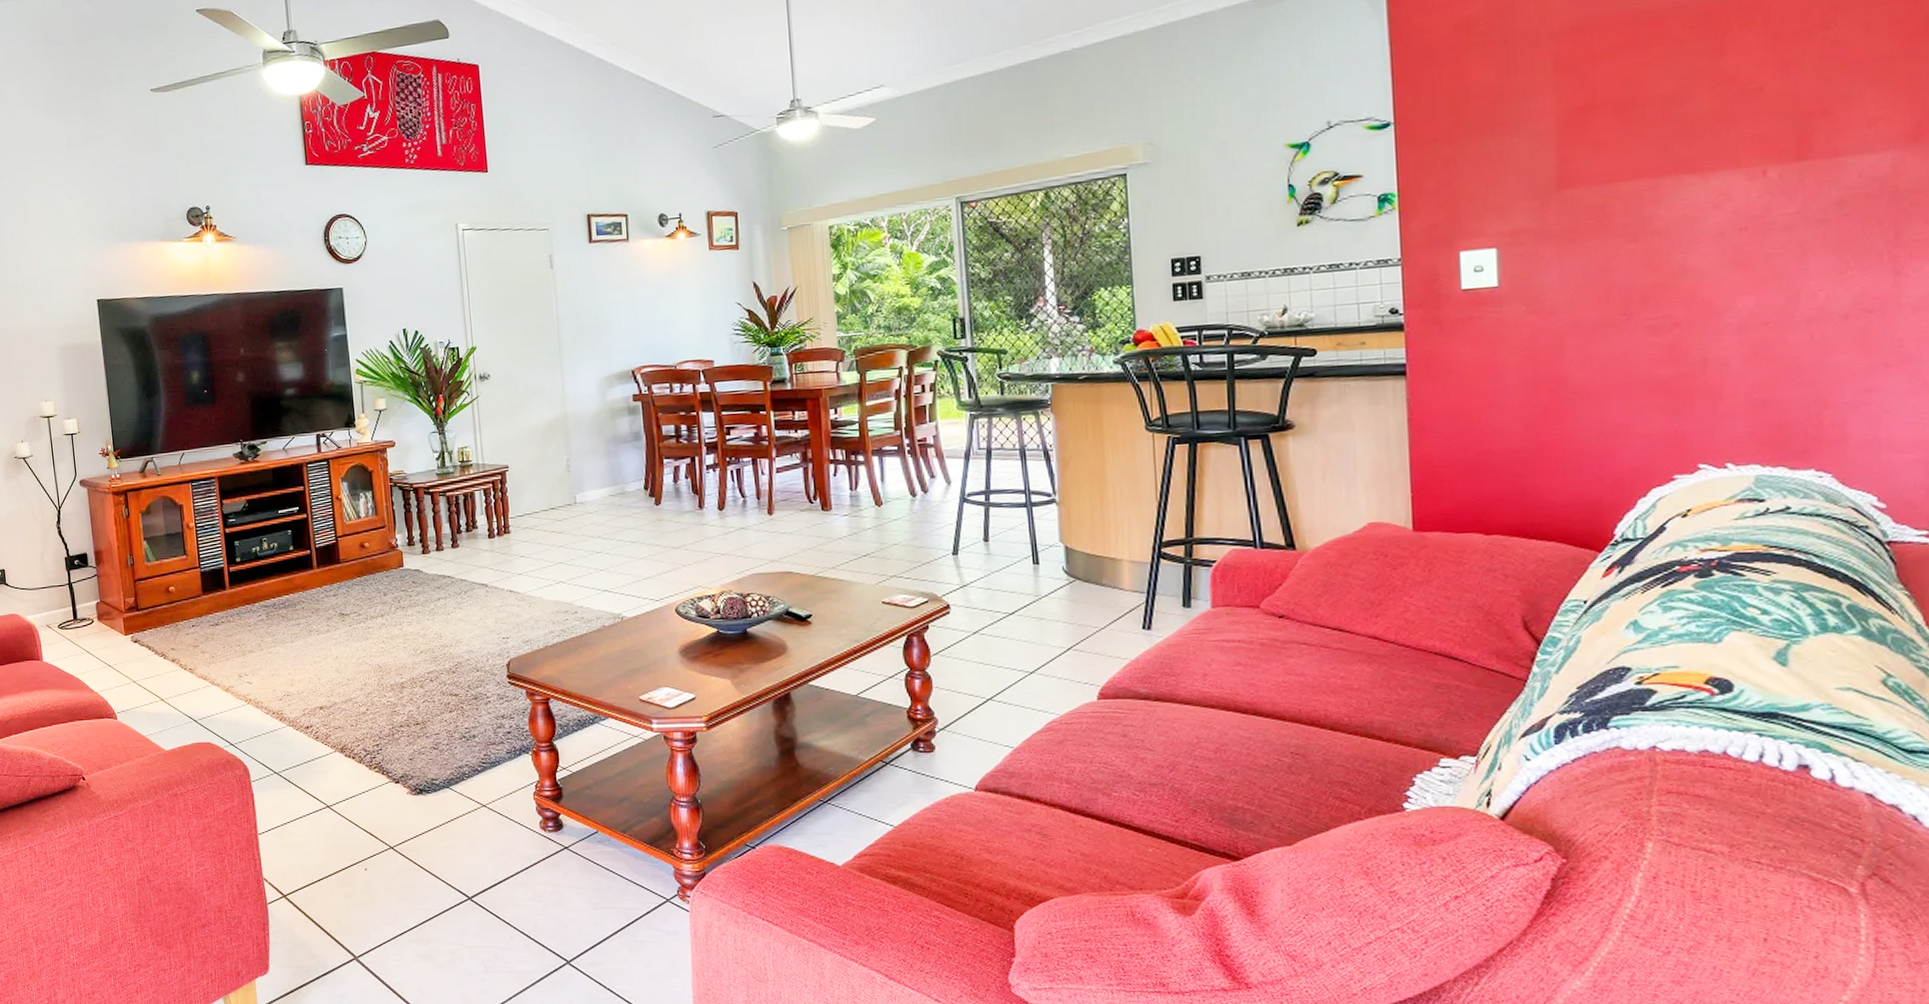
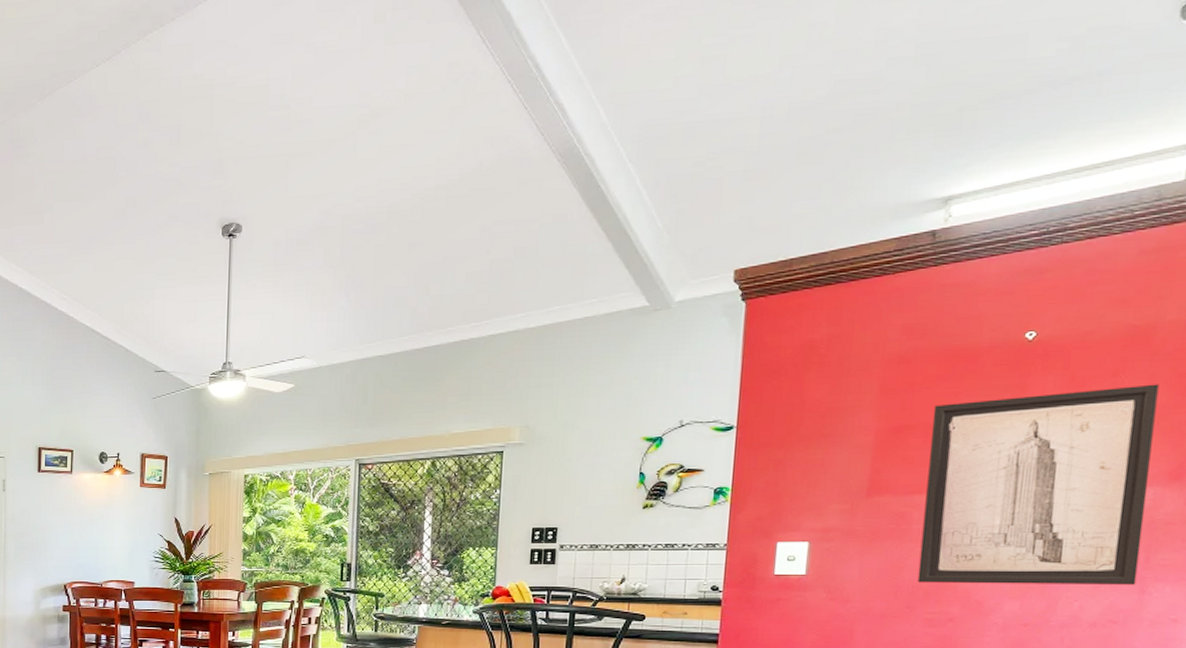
wall art: none [1620,33,1889,285] -> present [917,384,1159,586]

